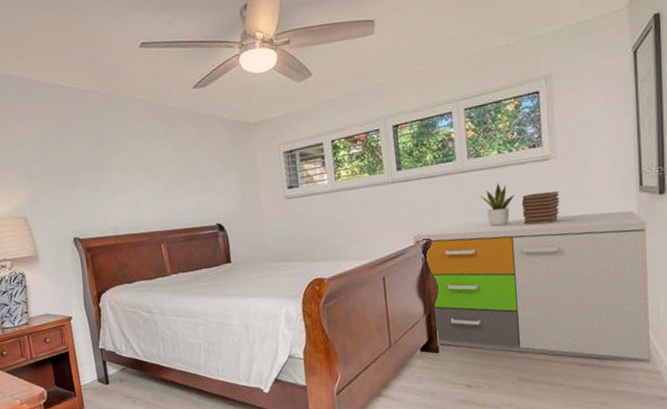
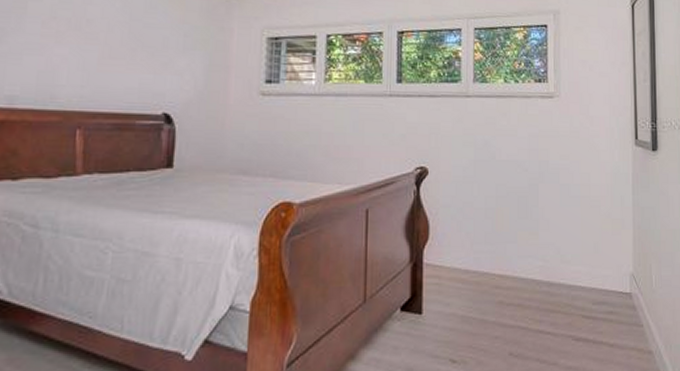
storage cabinet: present [413,210,651,363] -> none [407,153,644,341]
potted plant: present [479,181,515,227] -> none [482,113,519,164]
book stack: present [521,191,560,225] -> none [524,131,562,168]

